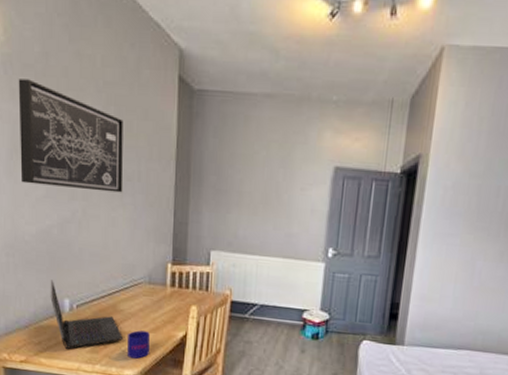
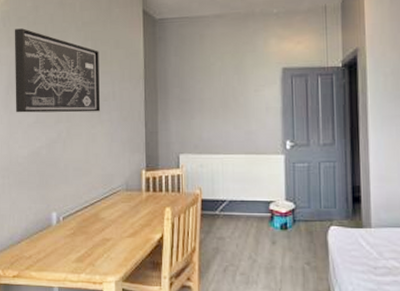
laptop: present [50,279,123,349] -> none [40,196,105,260]
mug: present [127,330,150,359] -> none [109,236,129,264]

